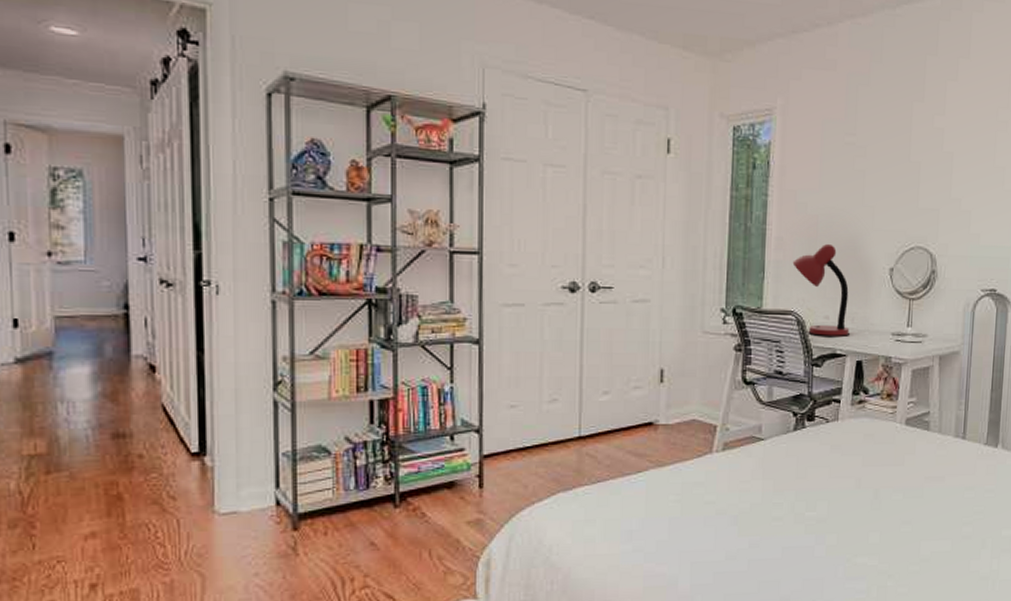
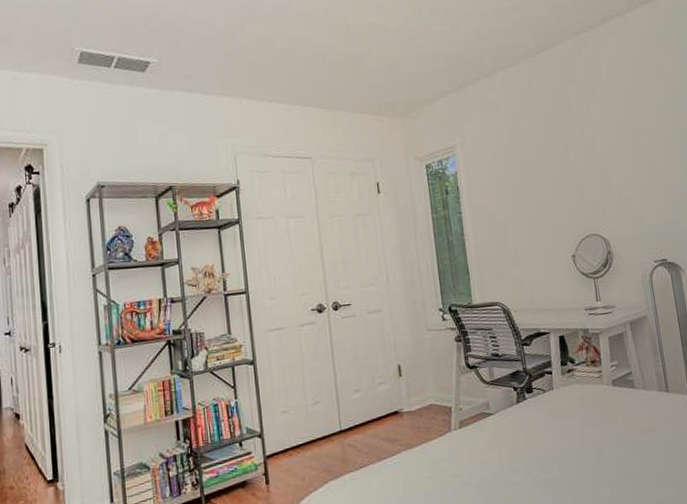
desk lamp: present [792,243,850,338] -> none [490,243,549,320]

